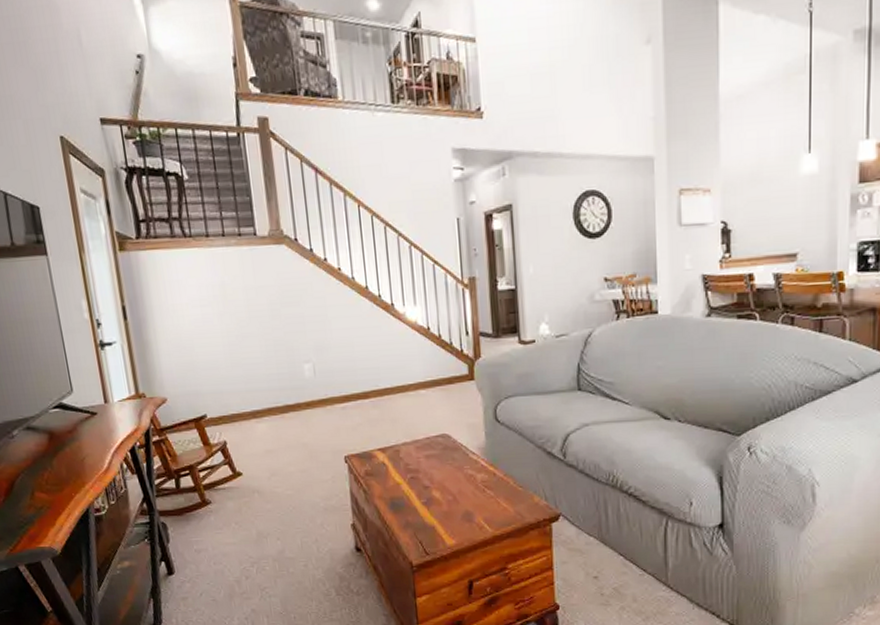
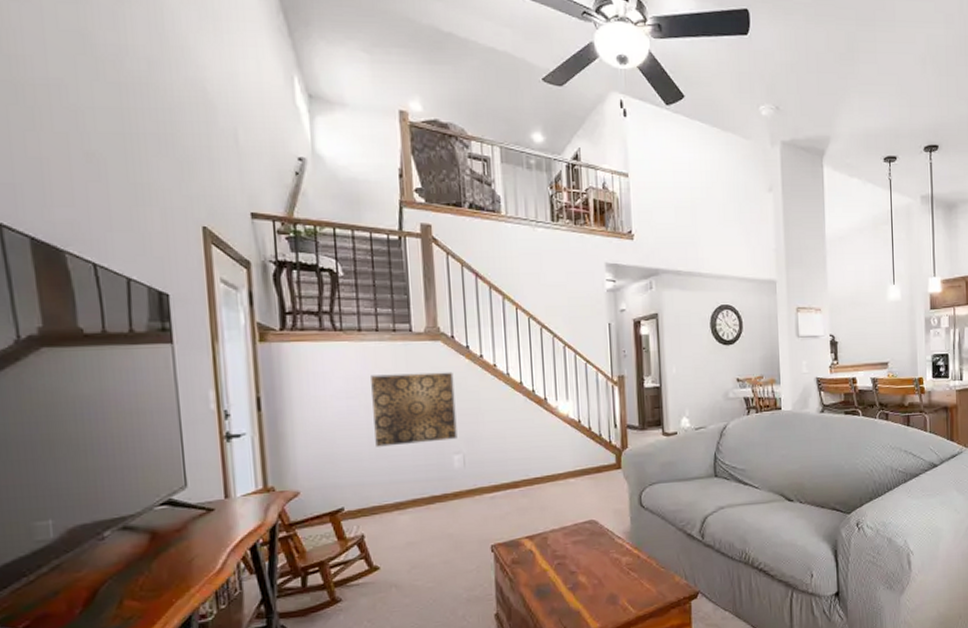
wall art: none [221,277,307,355] -> present [371,372,457,447]

